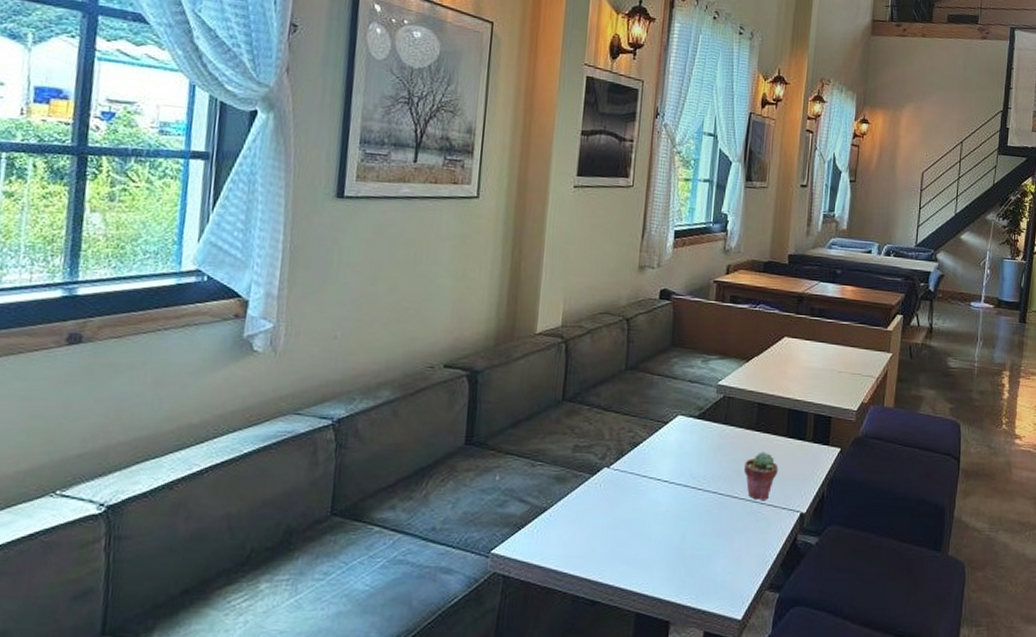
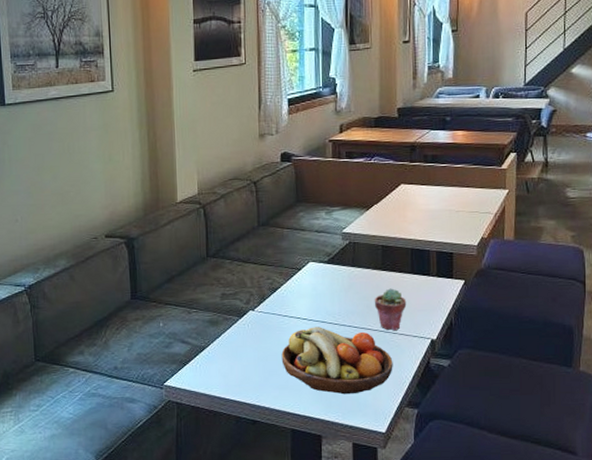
fruit bowl: none [634,491,758,573] -> present [281,327,393,395]

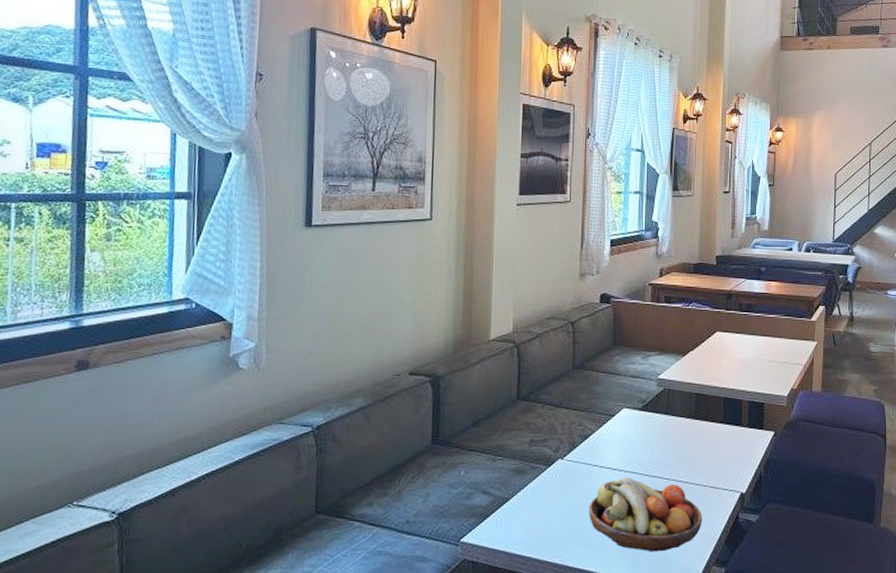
potted succulent: present [374,288,407,330] -> none [686,438,718,483]

